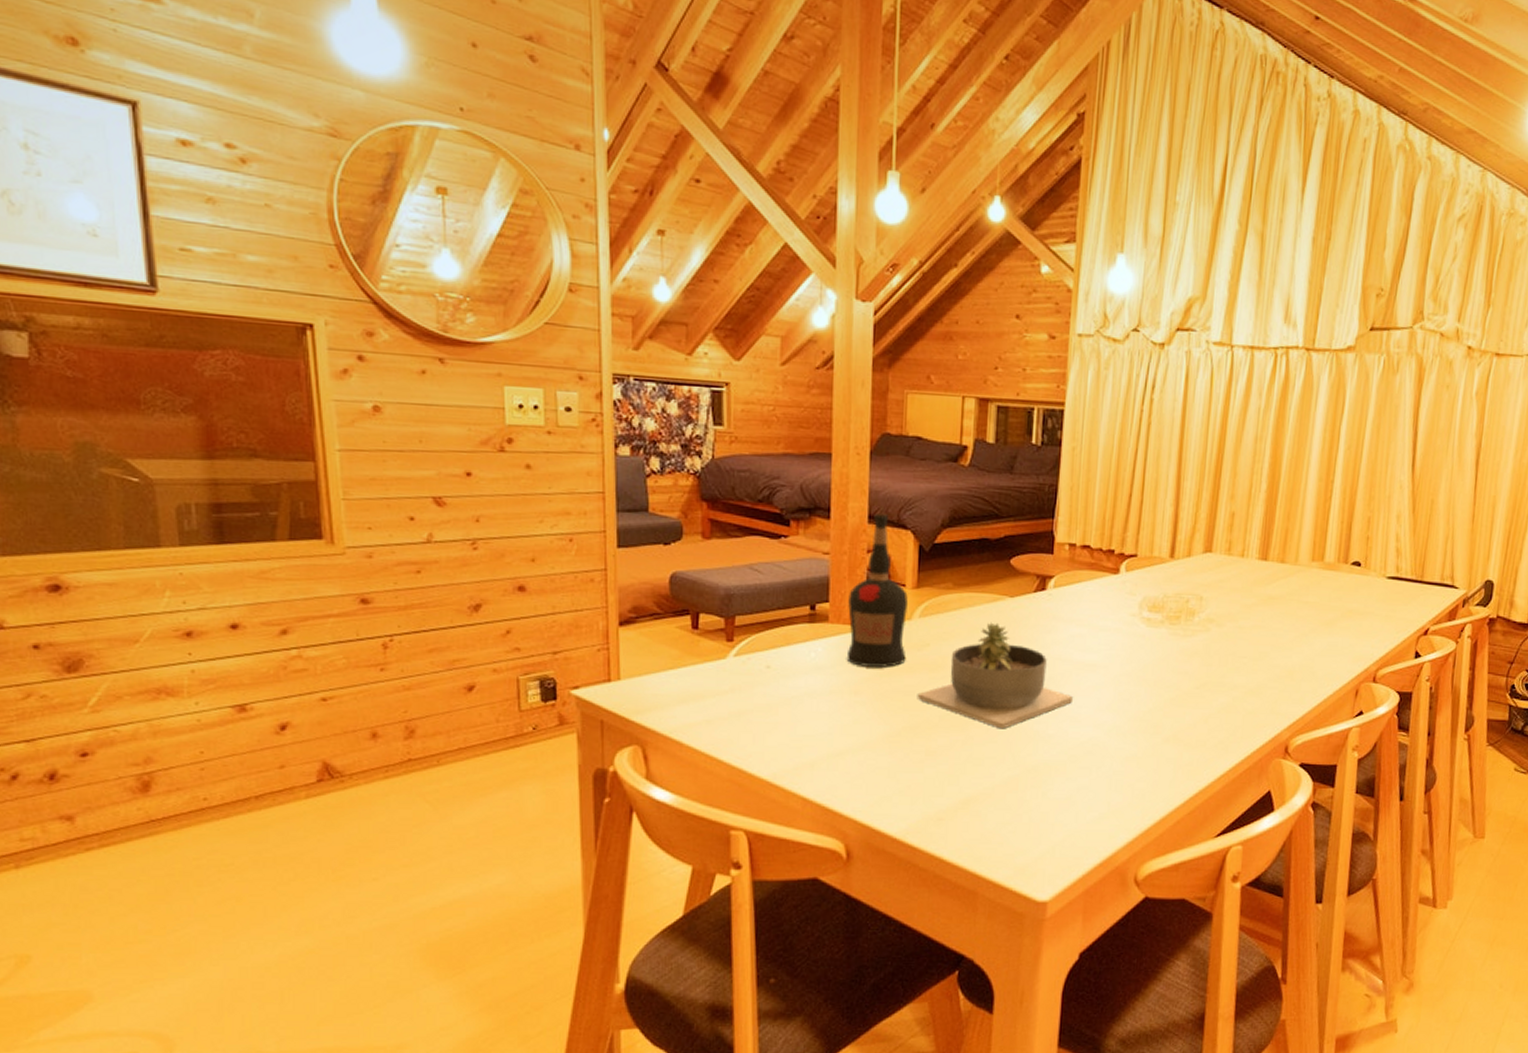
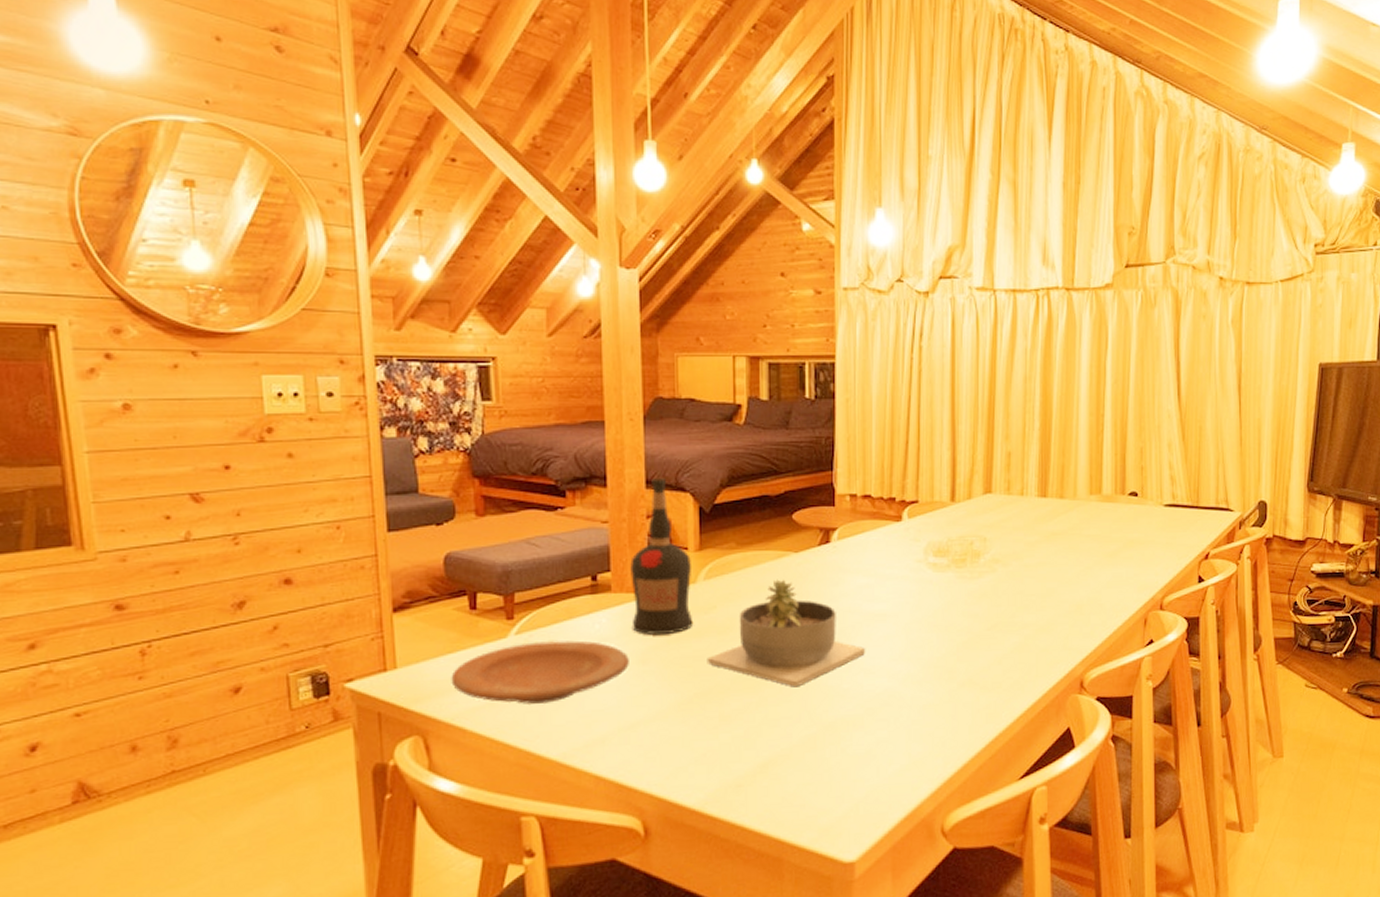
plate: none [671,665,842,725] -> present [451,640,629,704]

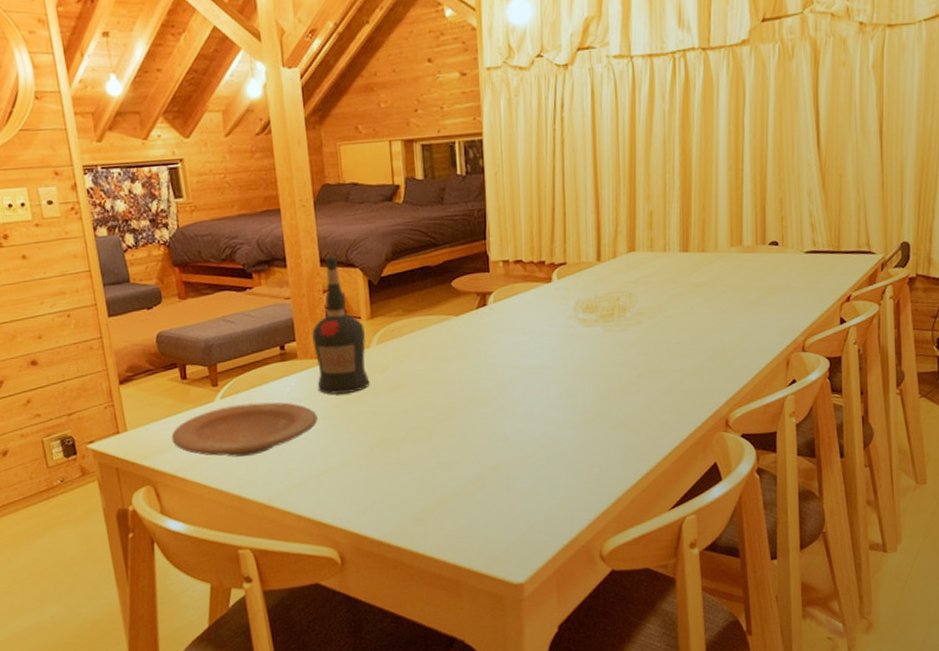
succulent planter: present [707,579,866,687] -> none [384,340,525,435]

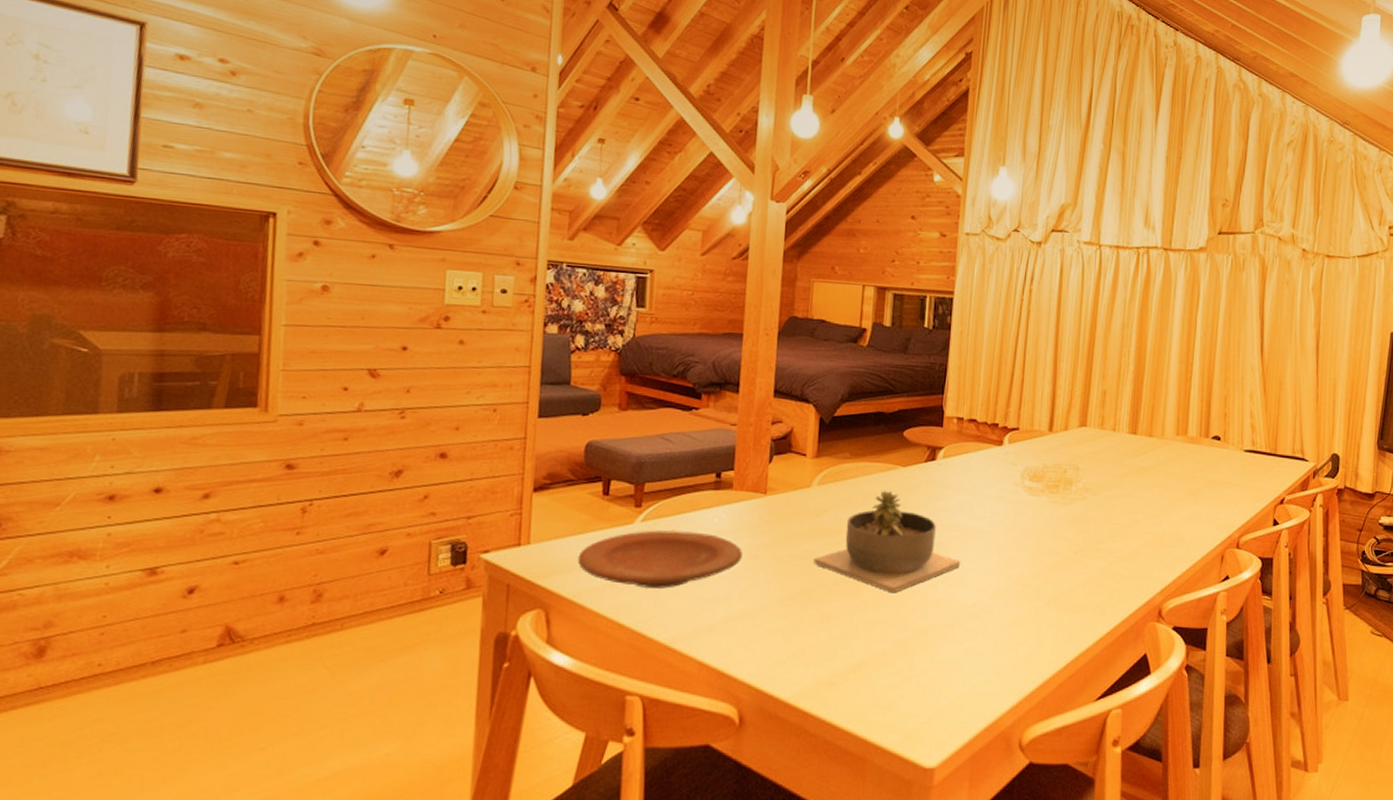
liquor bottle: present [312,255,370,394] -> none [748,387,808,533]
succulent planter: none [384,340,525,435] -> present [813,490,961,593]

